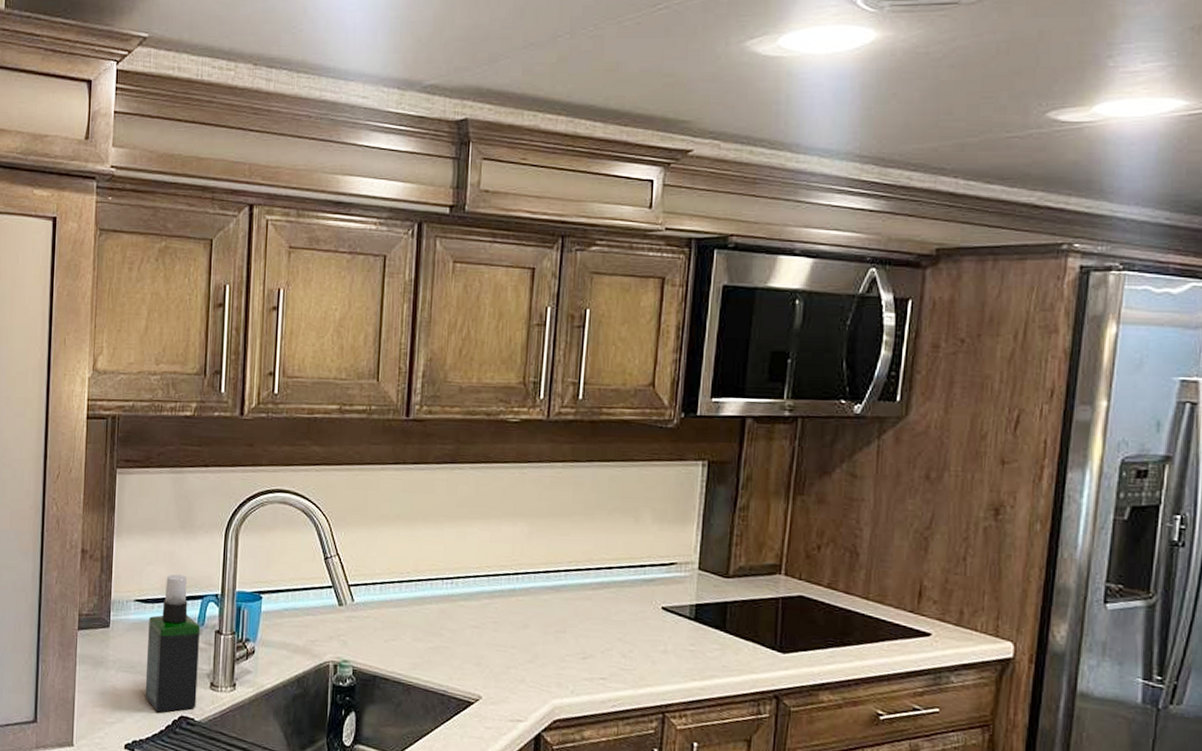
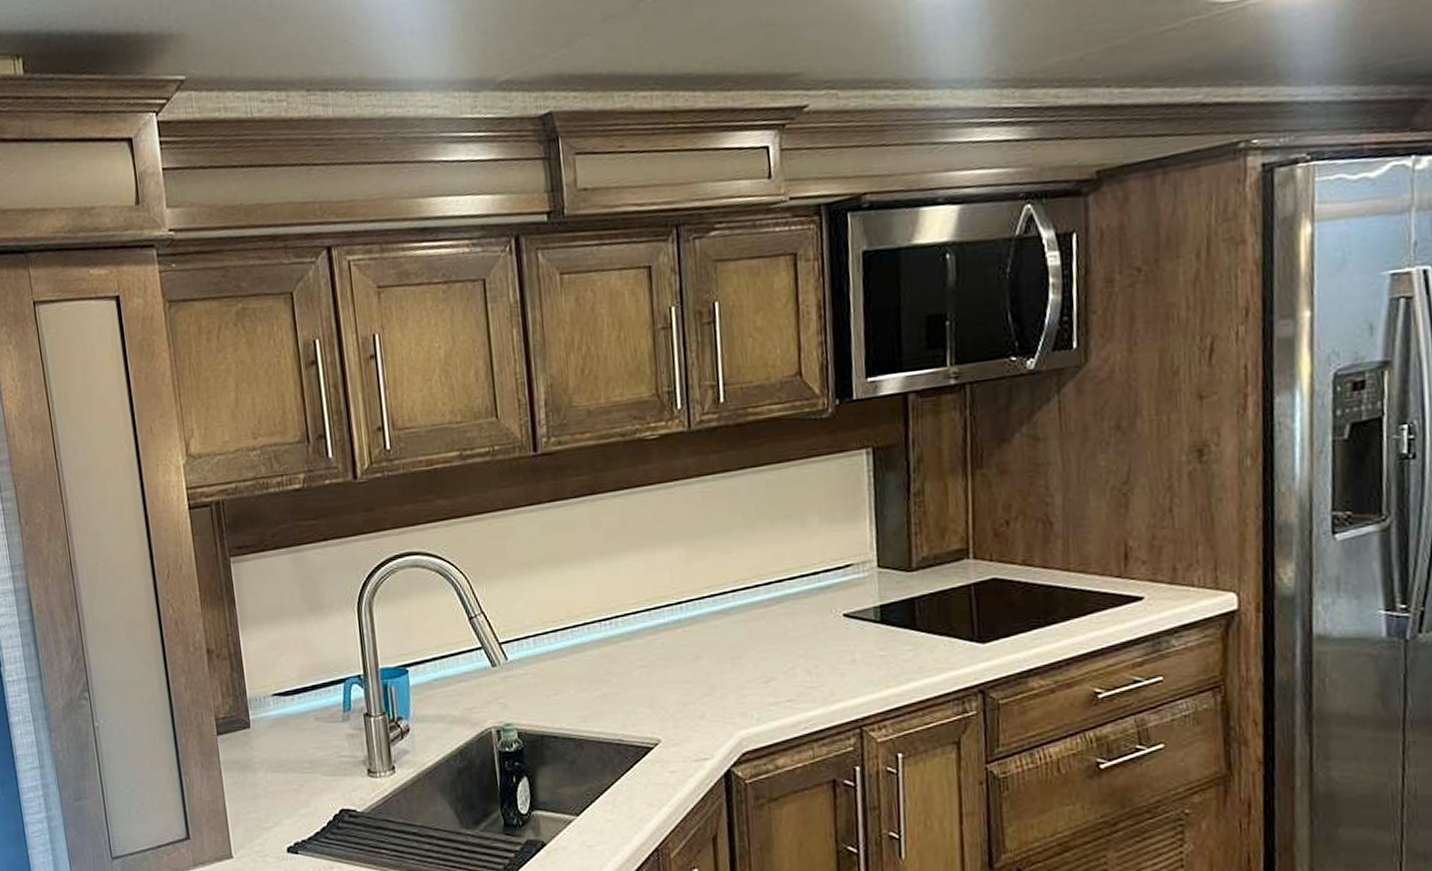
spray bottle: present [145,574,201,713] -> none [291,660,356,809]

